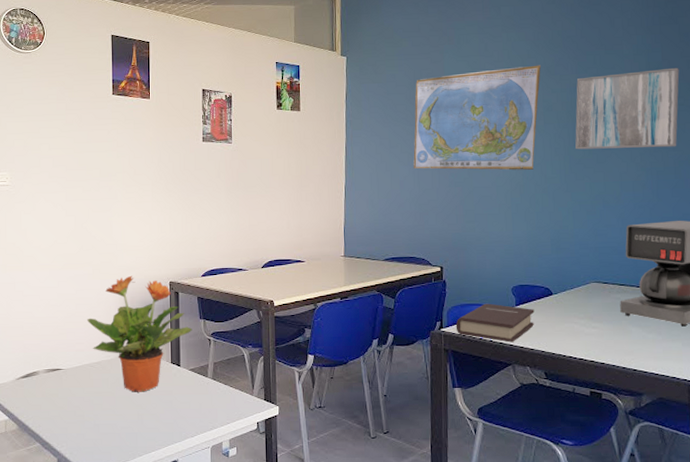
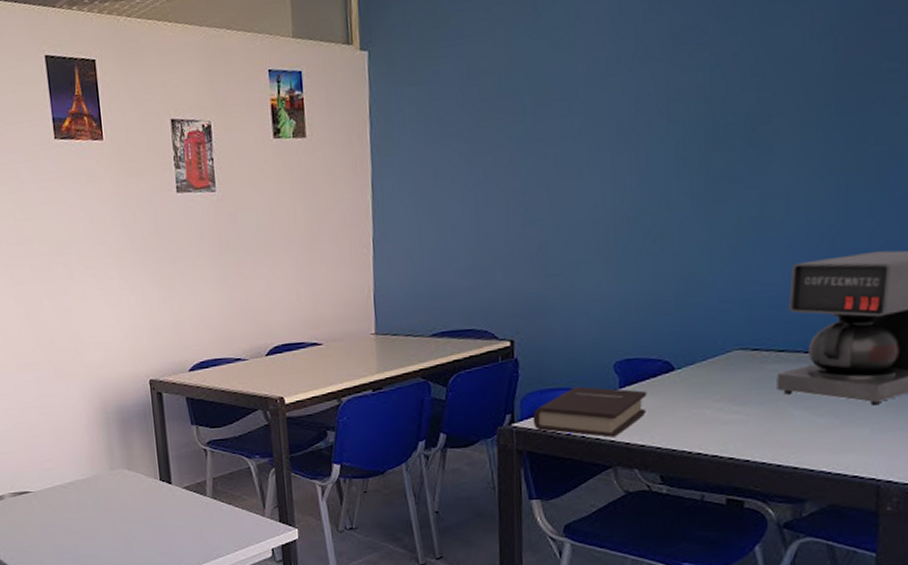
potted plant: present [87,275,192,392] -> none [53,374,183,517]
world map: present [413,65,541,170] -> none [469,31,664,206]
wall art: present [575,67,680,150] -> none [716,10,894,157]

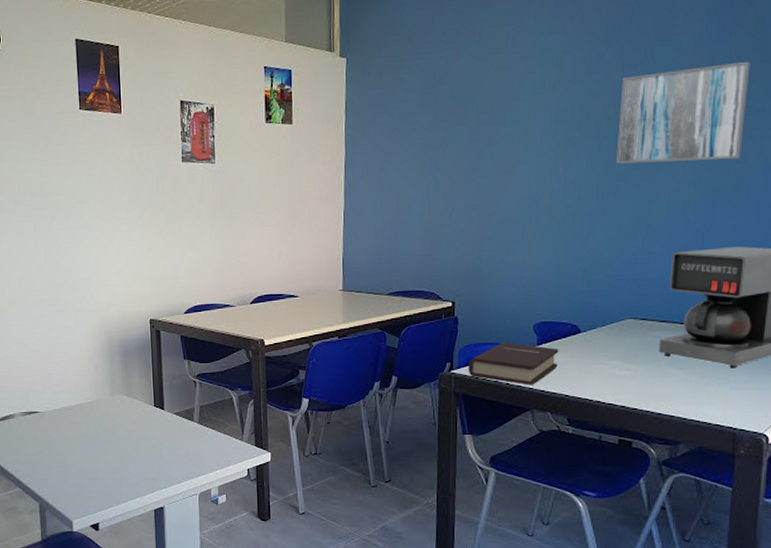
wall art: none [716,10,894,157] -> present [616,61,750,164]

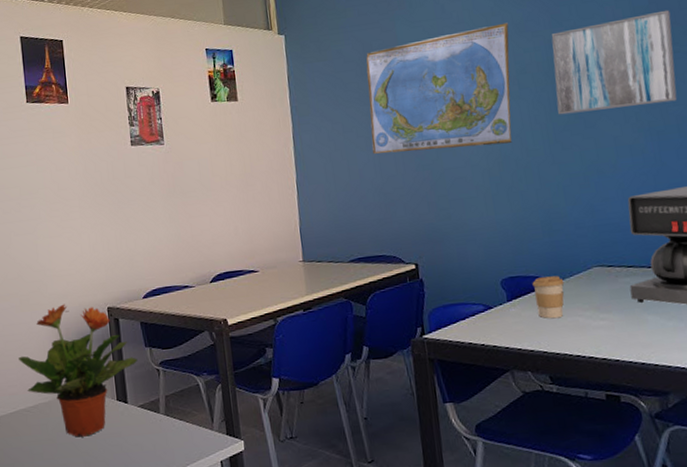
potted plant: none [63,312,176,437] -> present [19,304,138,437]
world map: none [423,62,579,190] -> present [366,22,512,154]
book: present [468,342,559,385] -> none [439,301,532,345]
coffee cup: none [564,324,596,365] -> present [532,275,564,319]

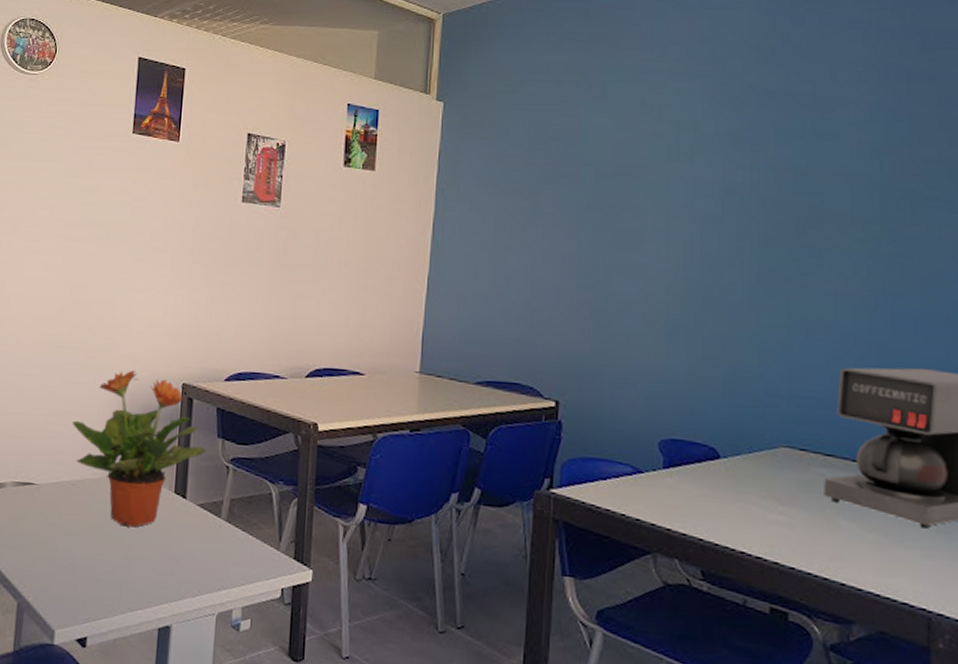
world map: present [366,22,512,154] -> none [527,129,722,276]
coffee cup: present [532,275,564,319] -> none [698,446,740,502]
wall art: present [551,9,677,115] -> none [768,144,936,260]

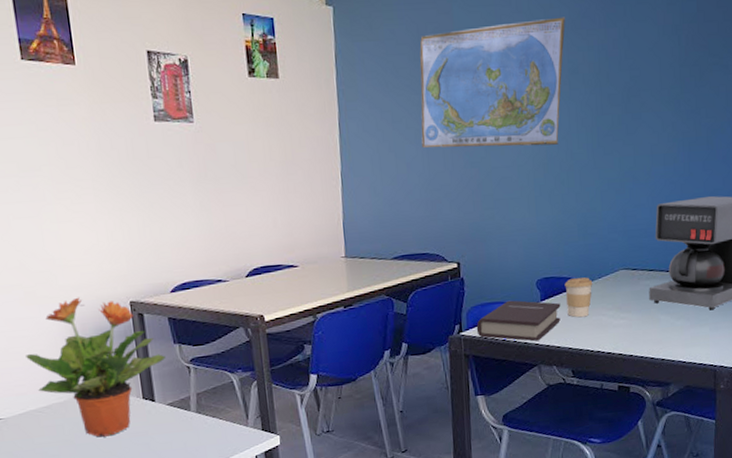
world map: none [527,129,722,276] -> present [420,17,565,148]
book: none [572,460,691,521] -> present [476,300,561,342]
coffee cup: none [698,446,740,502] -> present [564,277,593,318]

